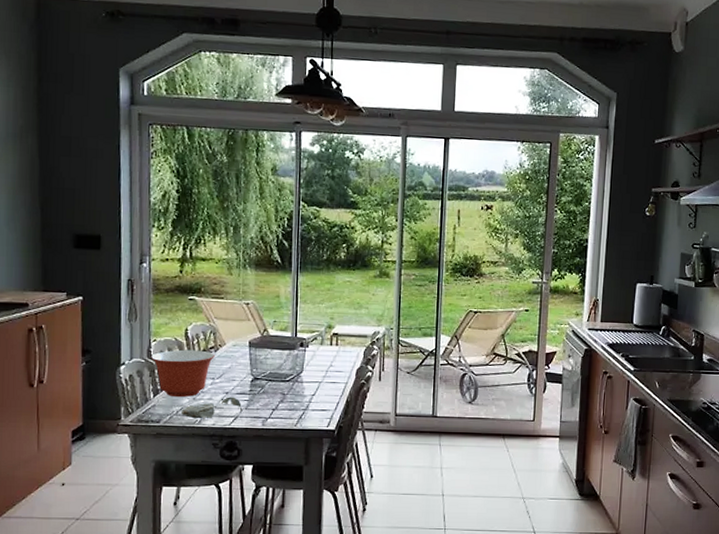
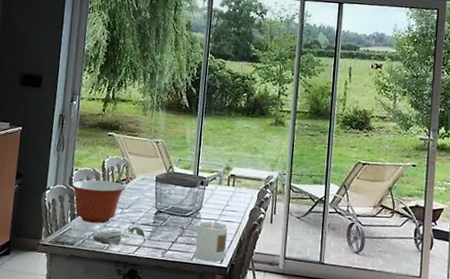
candle: none [298,382,334,426] -> present [195,220,228,263]

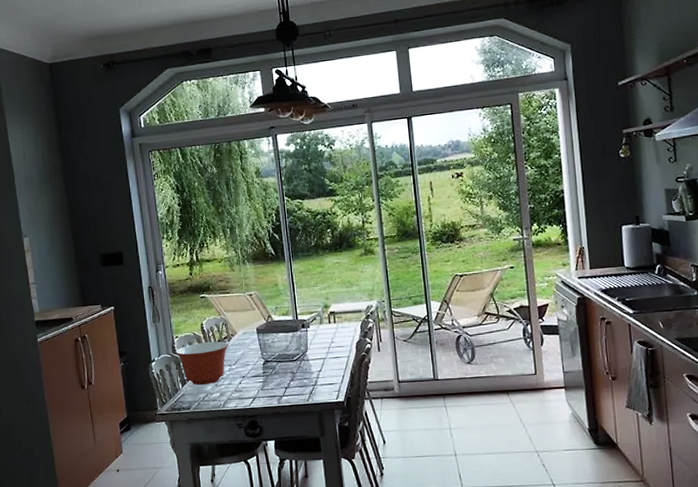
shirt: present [92,226,145,246] -> none [206,380,258,403]
candle: present [195,220,228,263] -> none [306,359,340,400]

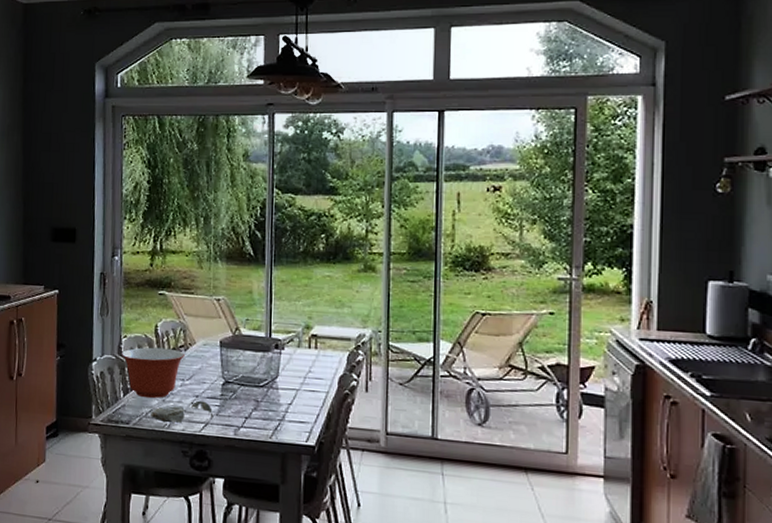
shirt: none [206,380,258,403] -> present [150,400,213,423]

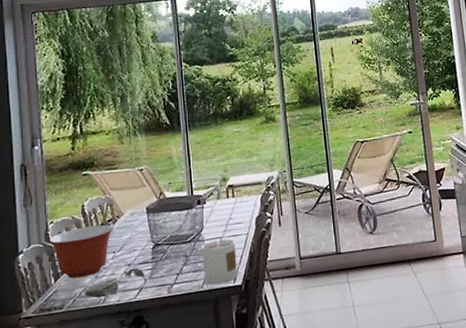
candle: none [273,390,313,440] -> present [201,238,238,285]

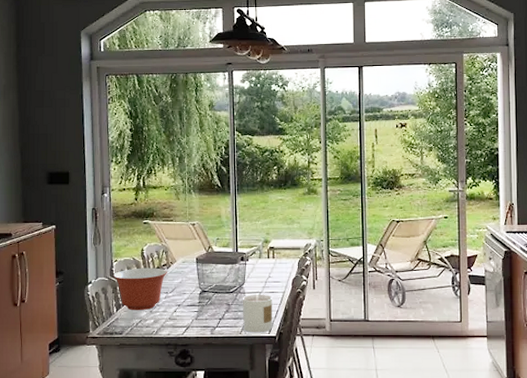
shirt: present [83,267,146,299] -> none [139,309,192,330]

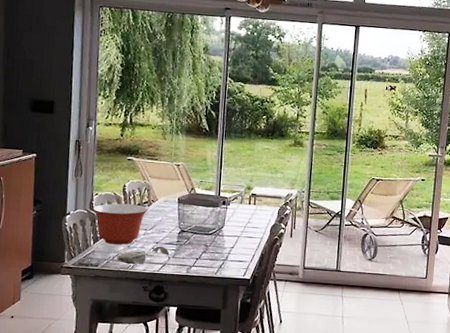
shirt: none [139,309,192,330] -> present [116,246,170,265]
candle: present [242,293,273,333] -> none [219,236,250,275]

